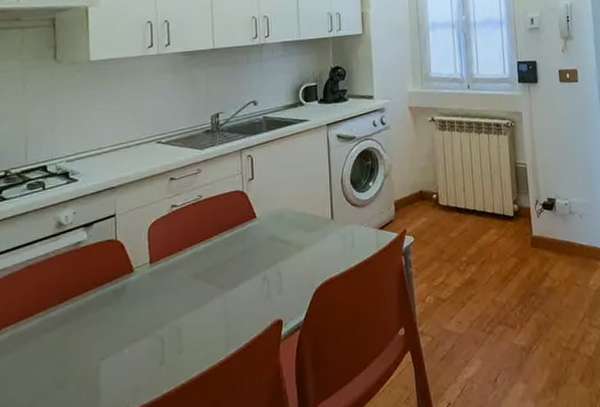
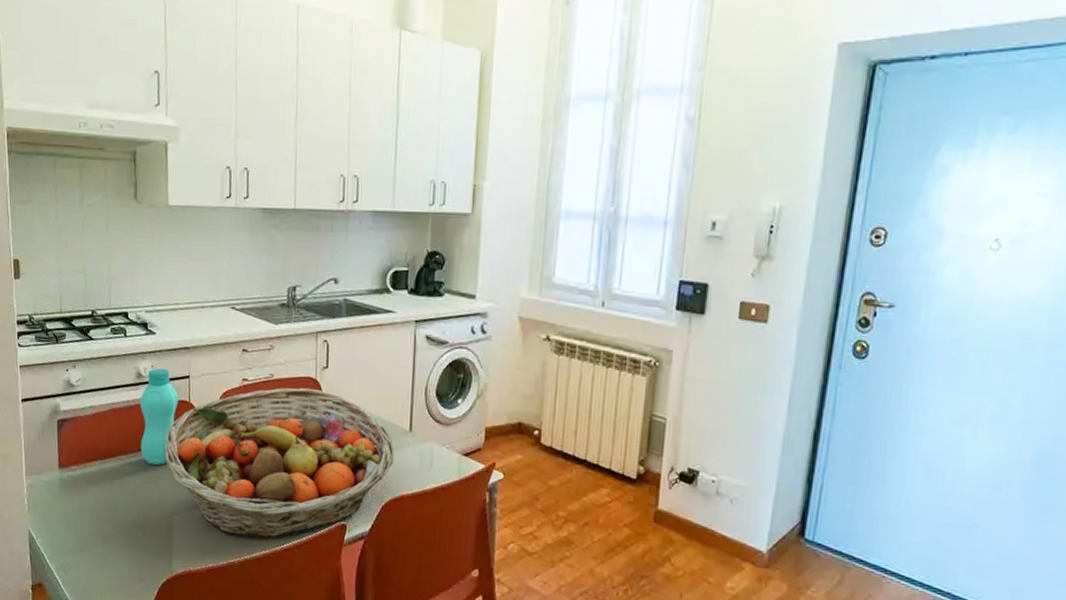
bottle: none [60,213,104,314] -> present [140,368,179,465]
fruit basket: none [89,200,321,365] -> present [165,387,395,540]

